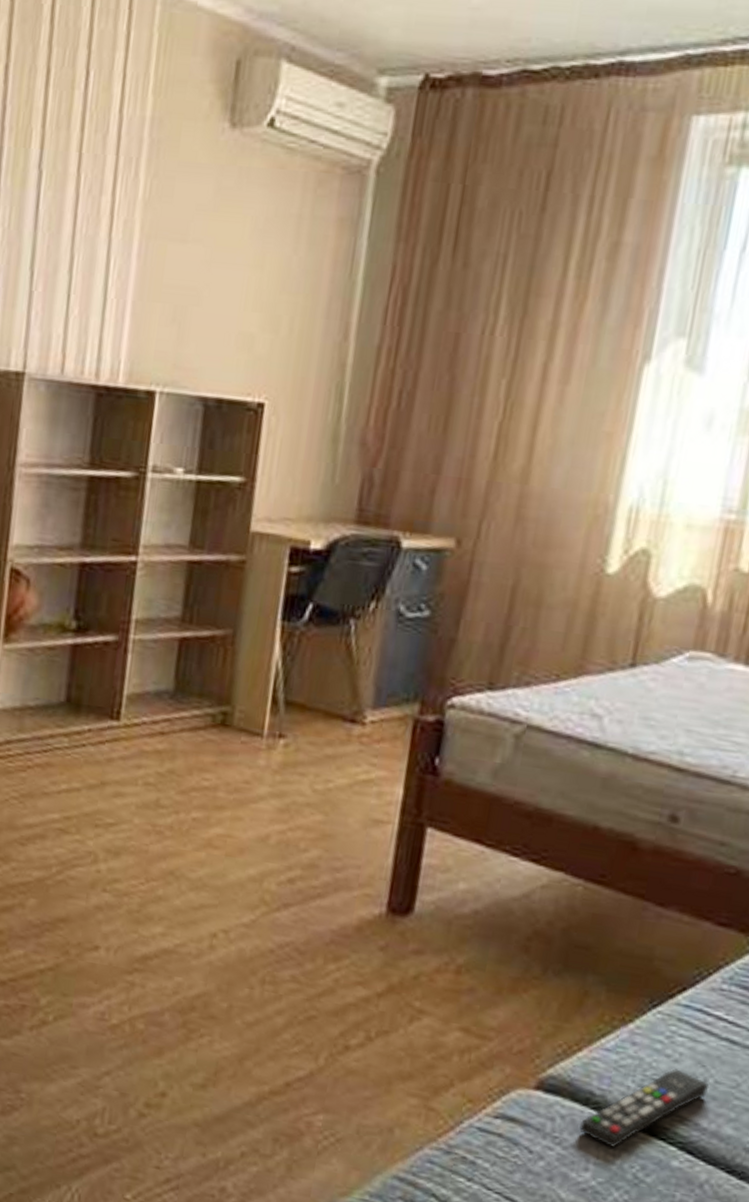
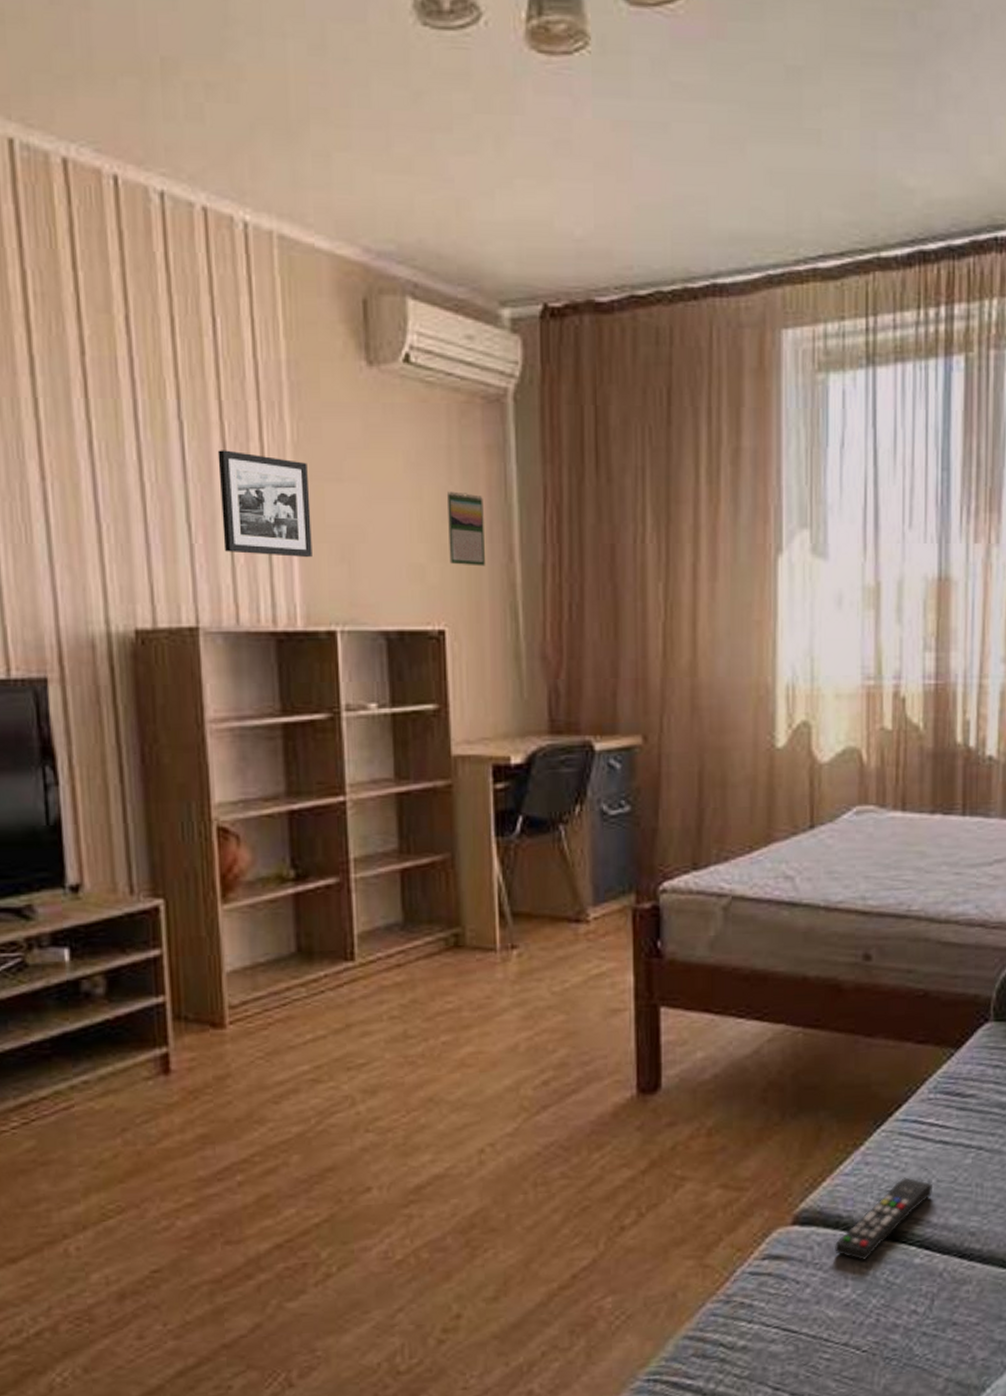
picture frame: none [61,201,155,316] -> present [217,450,312,558]
calendar: none [281,262,327,343] -> present [446,491,485,567]

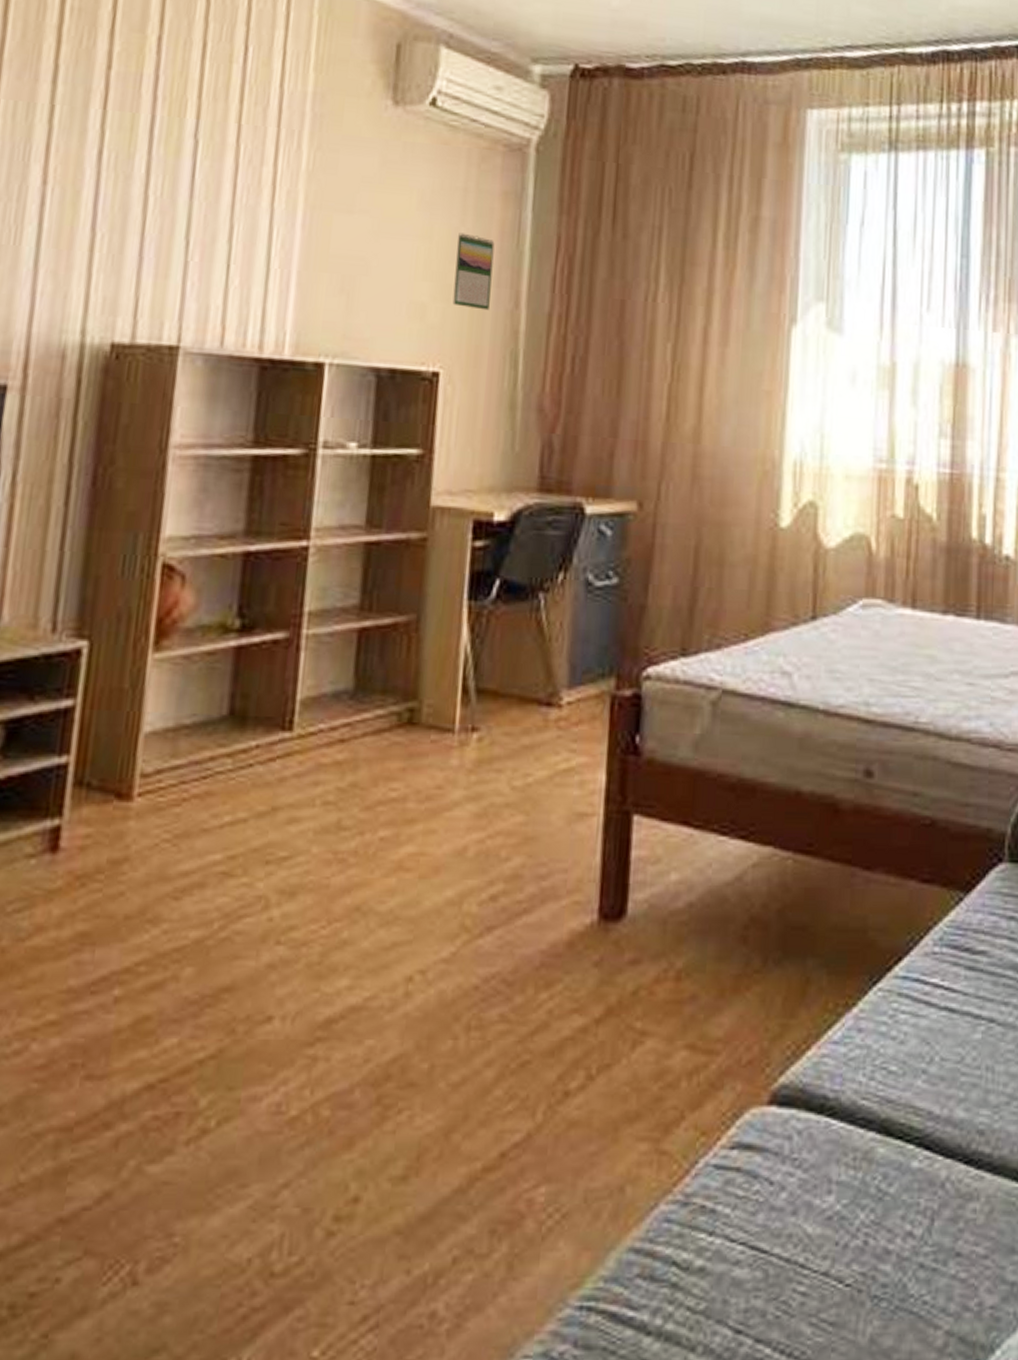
picture frame: present [217,450,312,558] -> none [219,171,319,286]
remote control: present [835,1177,934,1260] -> none [818,1052,937,1158]

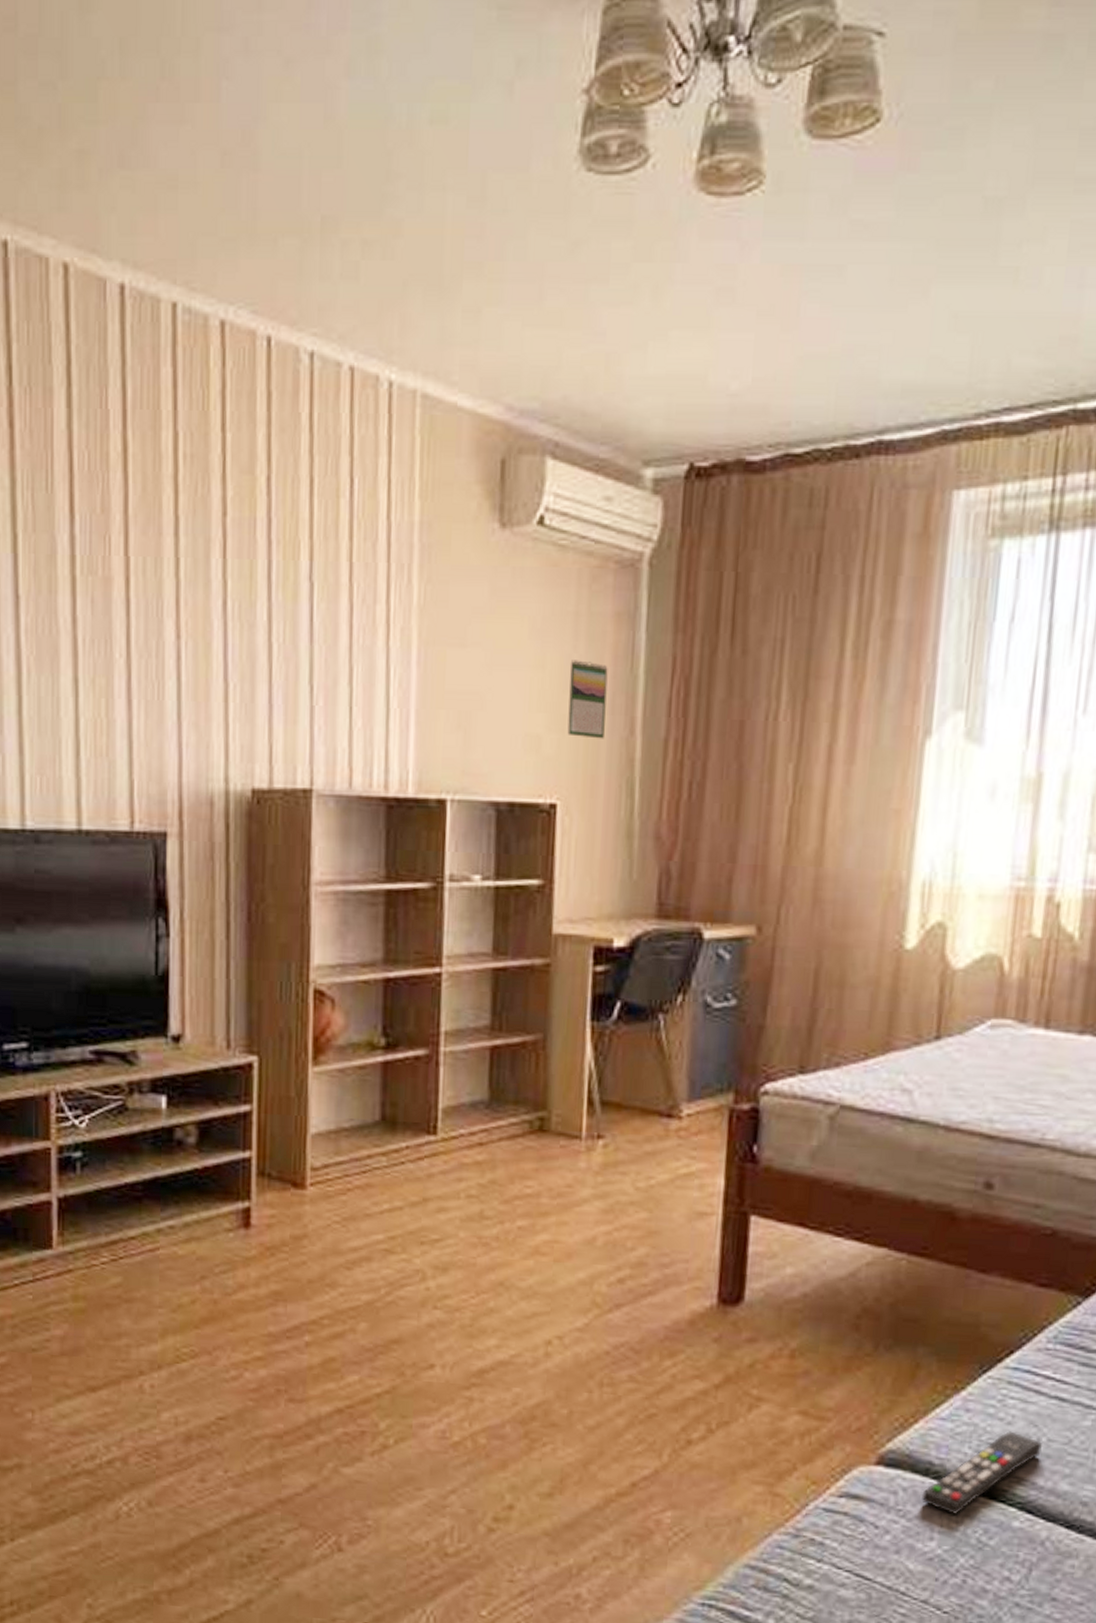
remote control: none [818,1052,937,1158] -> present [922,1431,1043,1514]

